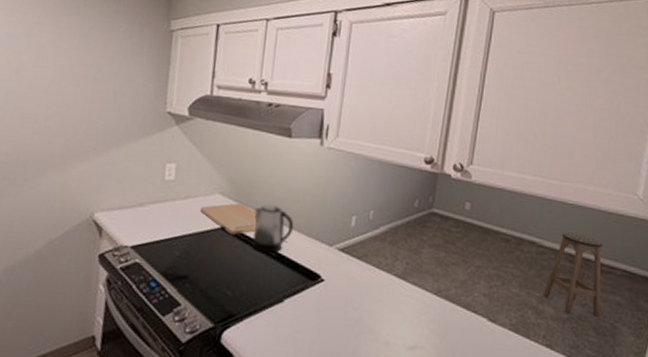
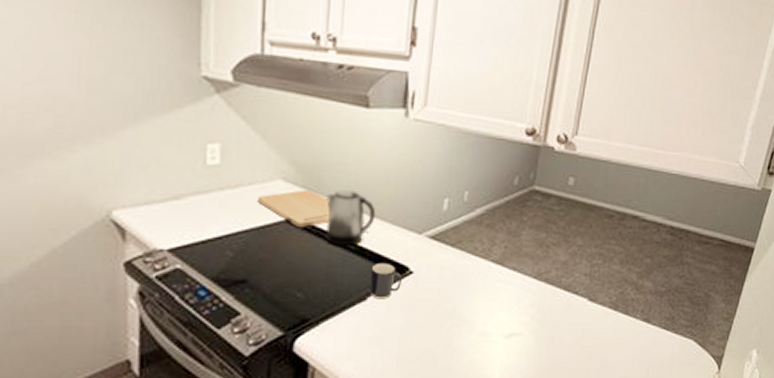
mug: none [287,269,314,303] -> present [370,262,402,300]
stool: present [543,232,602,317] -> none [643,204,703,287]

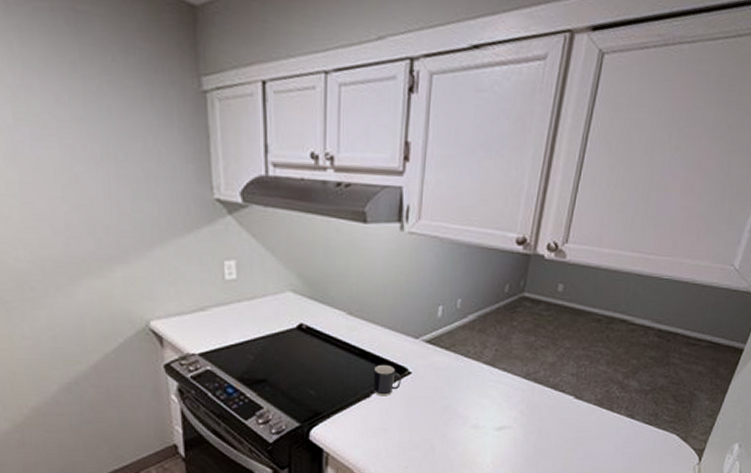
cutting board: present [258,190,331,229] -> none [271,300,336,335]
kettle: present [325,189,376,247] -> none [331,298,376,351]

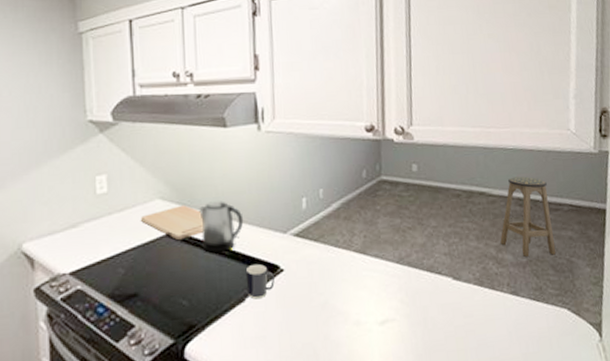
cutting board: none [271,300,336,335] -> present [141,205,204,241]
kettle: none [331,298,376,351] -> present [199,200,244,254]
stool: none [629,308,692,386] -> present [500,176,556,258]

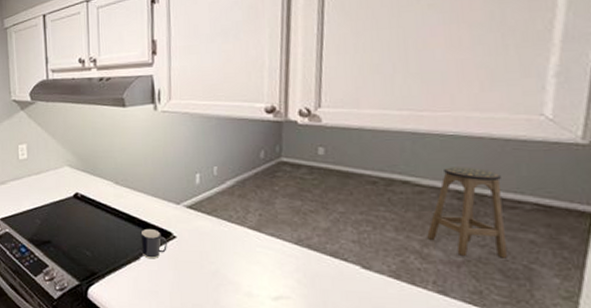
cutting board: present [141,205,204,241] -> none [53,173,105,202]
kettle: present [199,200,244,254] -> none [101,170,140,216]

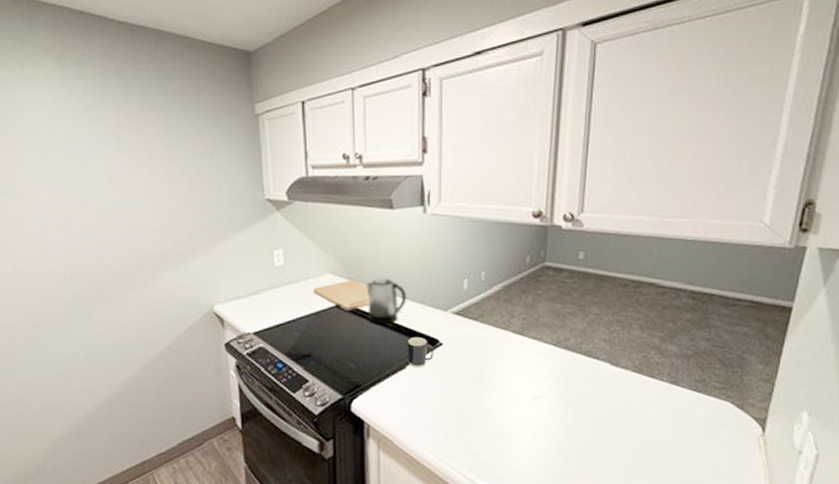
cutting board: none [53,173,105,202] -> present [314,280,370,312]
kettle: none [101,170,140,216] -> present [366,277,407,325]
stool: present [427,167,507,258] -> none [666,269,727,350]

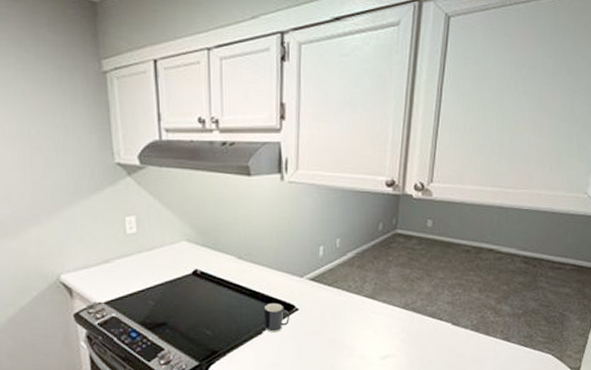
cutting board: present [314,280,370,312] -> none [169,247,227,279]
kettle: present [366,277,407,325] -> none [223,244,264,292]

